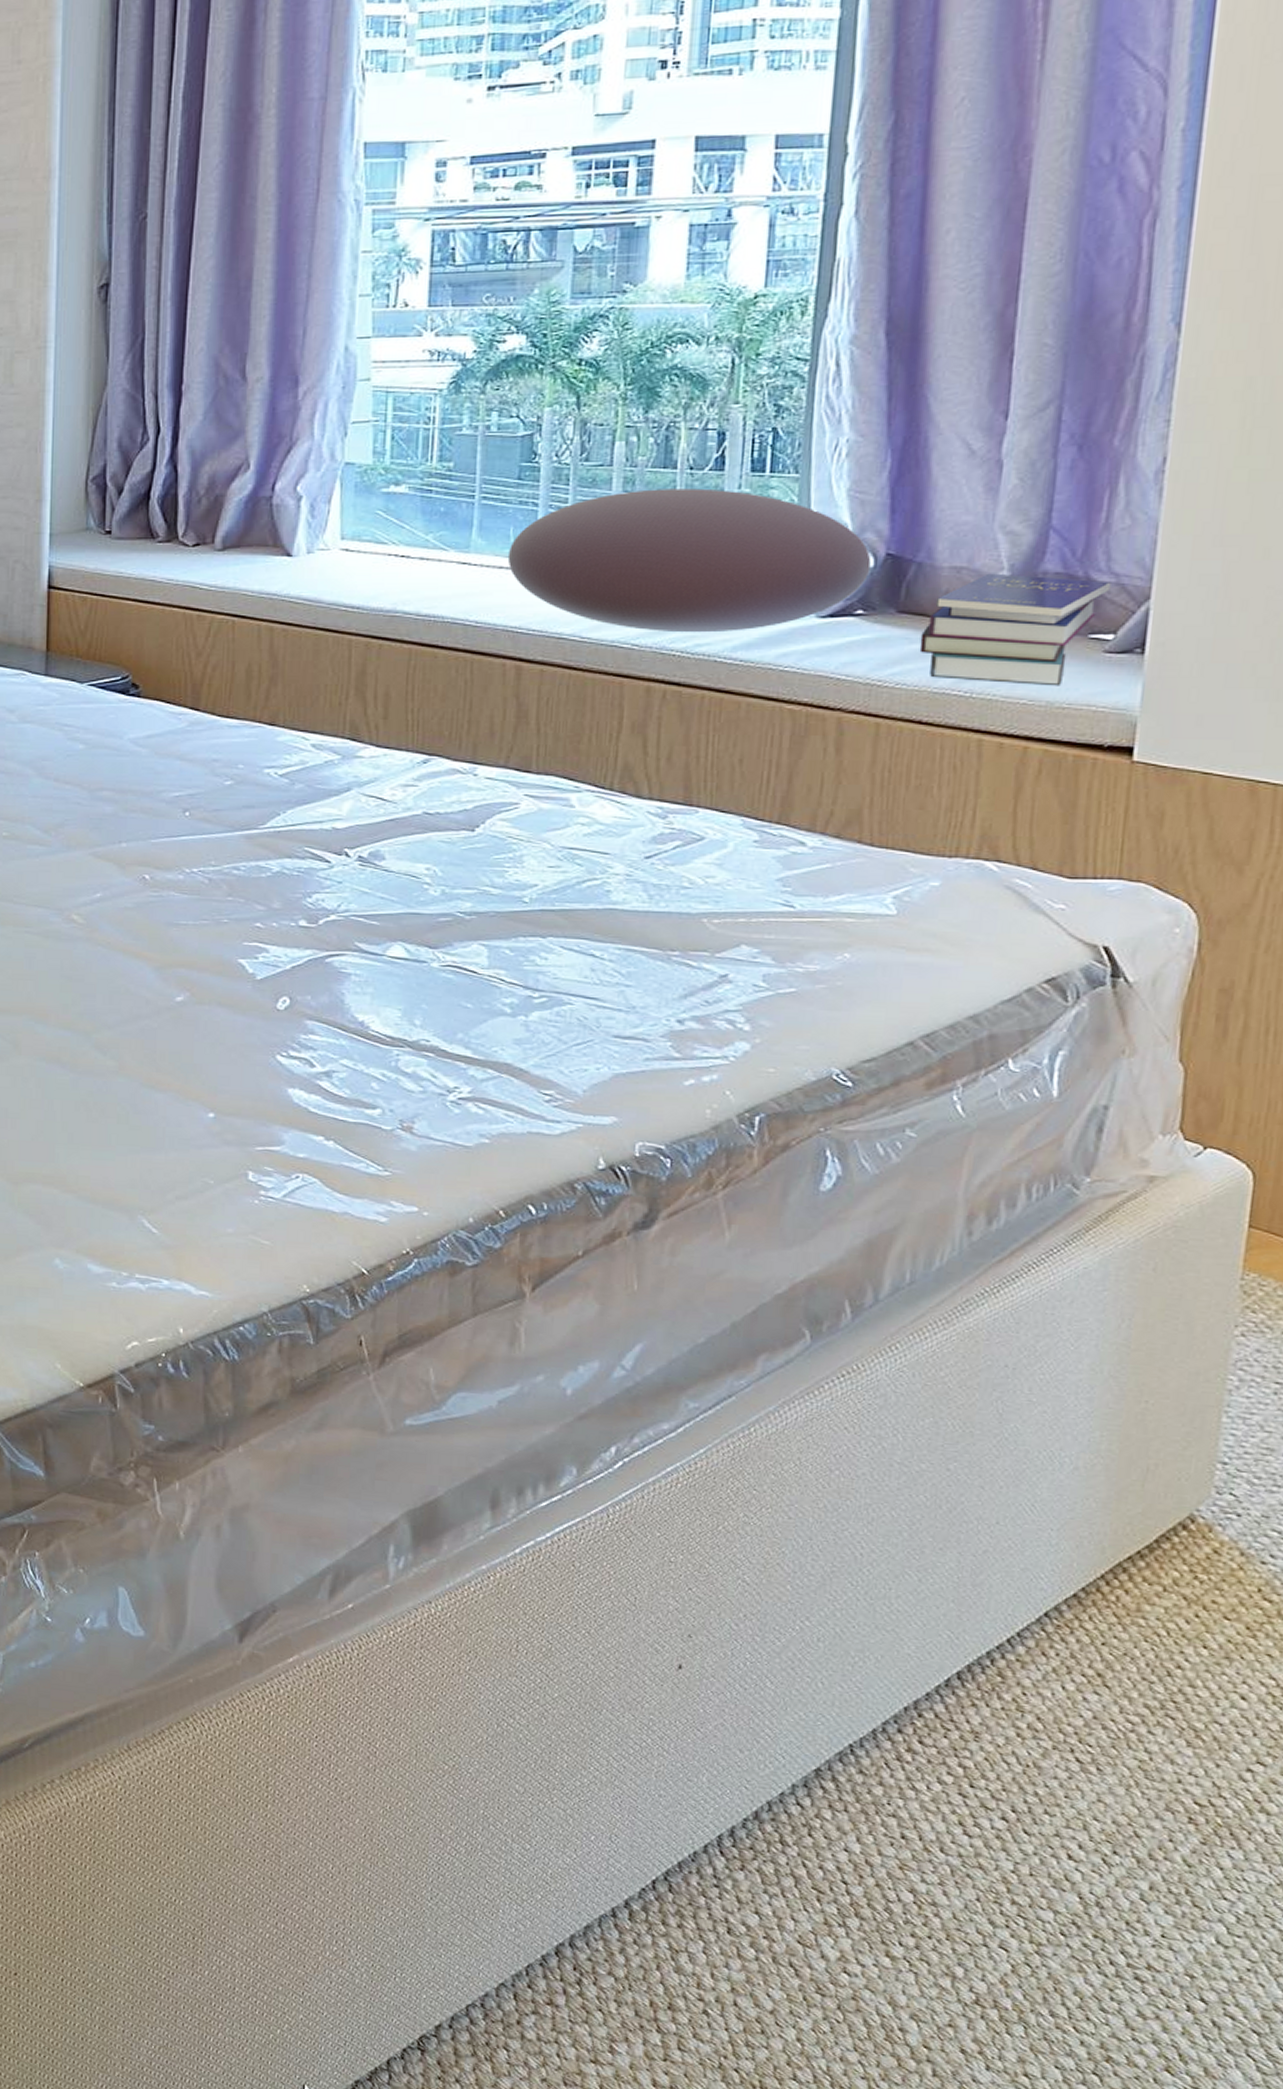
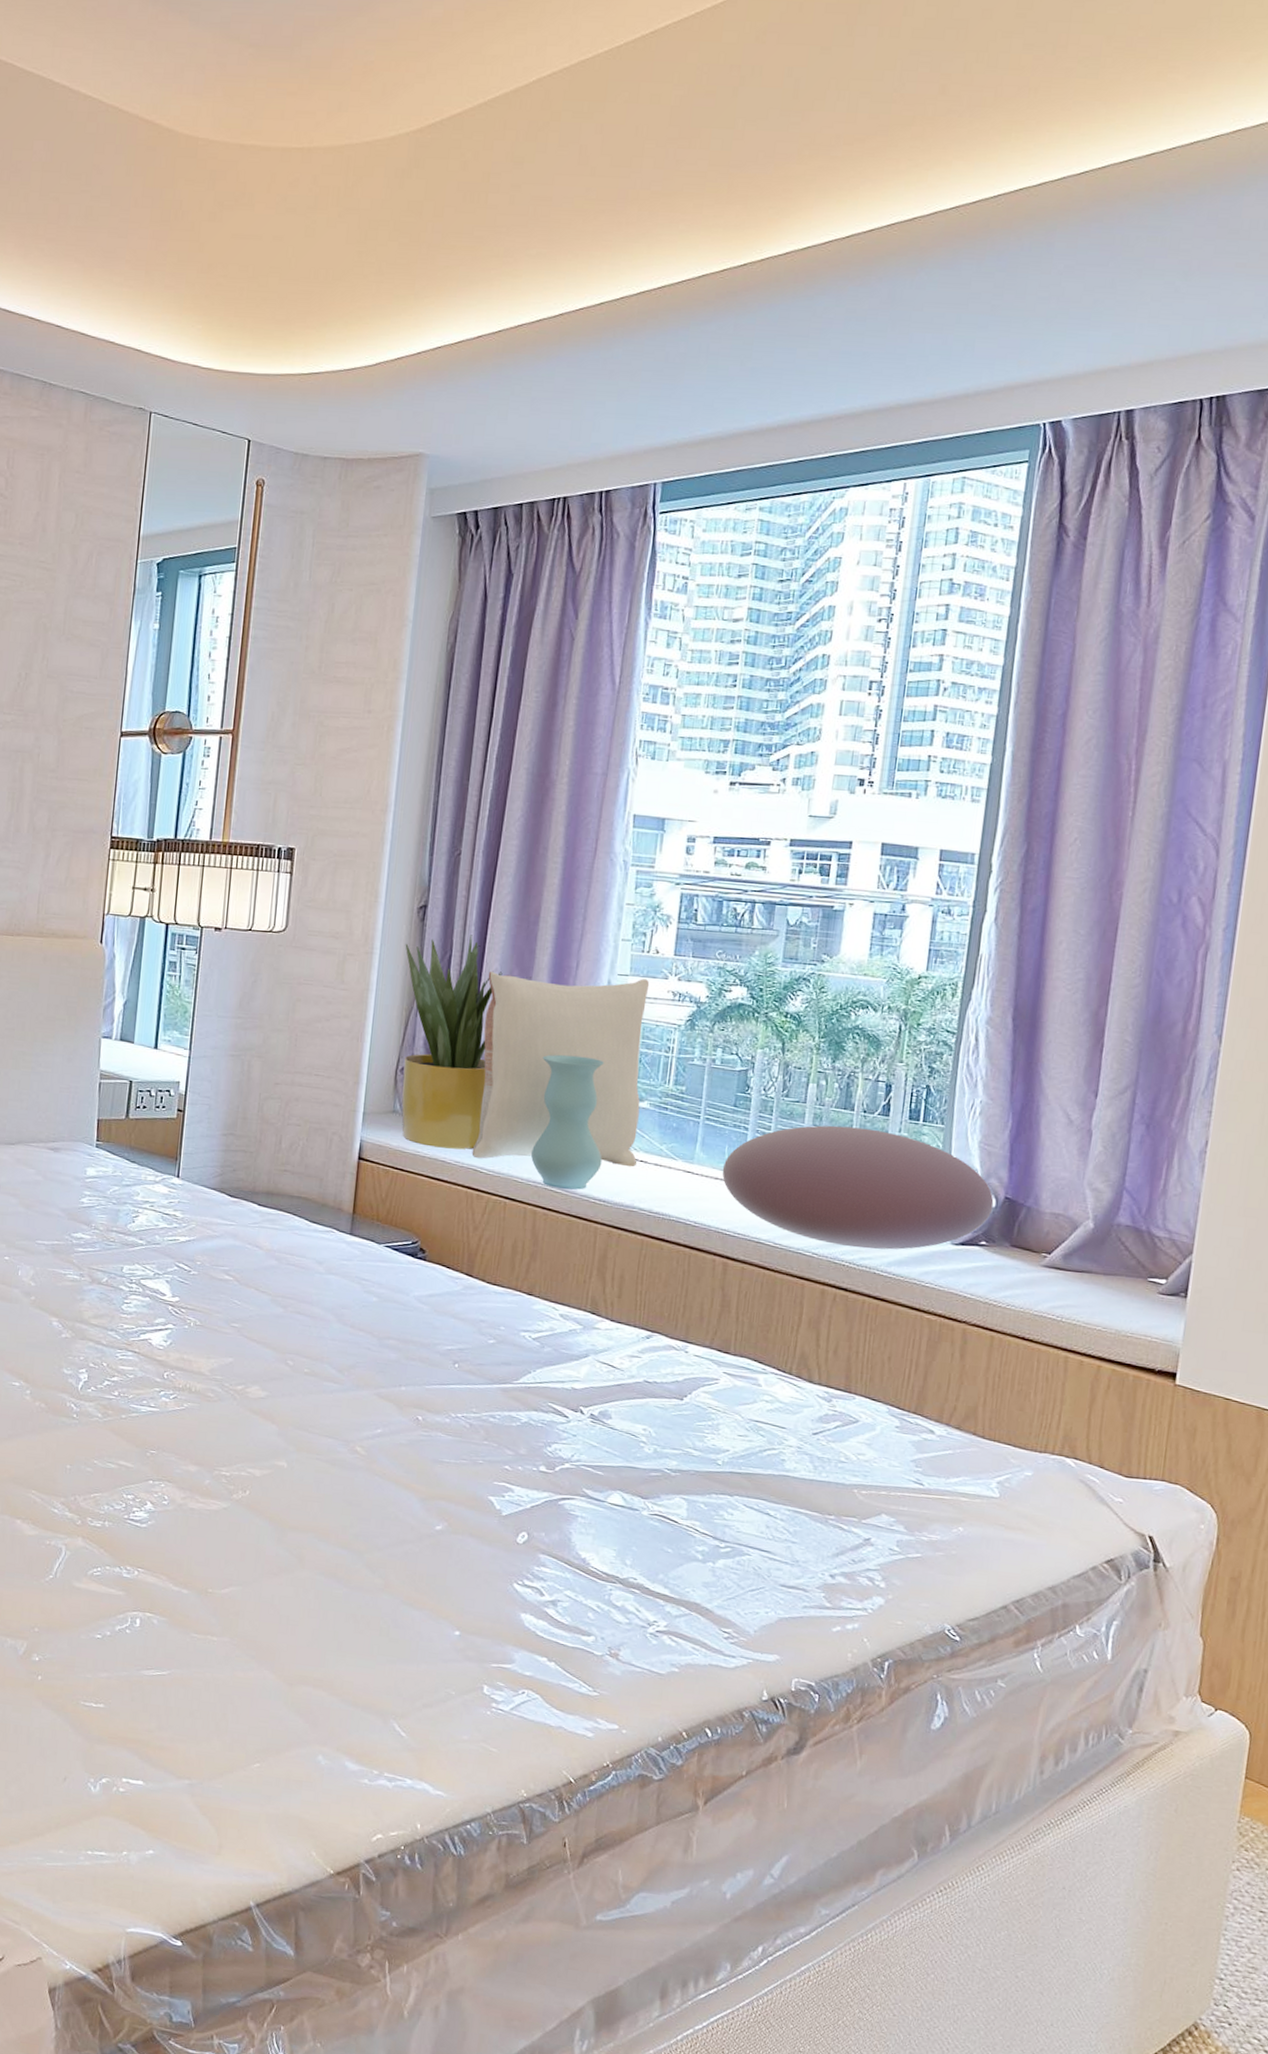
planter: none [85,311,210,565] -> present [401,935,503,1150]
pillow: none [187,339,399,573] -> present [471,972,650,1167]
vase: none [261,440,352,598] -> present [530,1054,605,1190]
books: present [919,573,1111,686] -> none [1025,1221,1166,1319]

